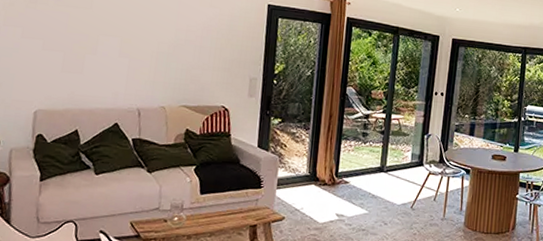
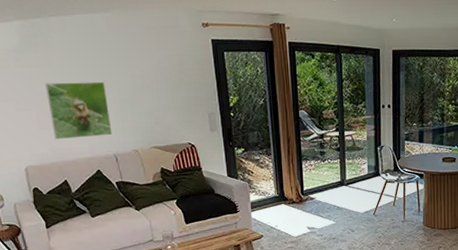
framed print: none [76,25,146,88] -> present [45,81,113,140]

